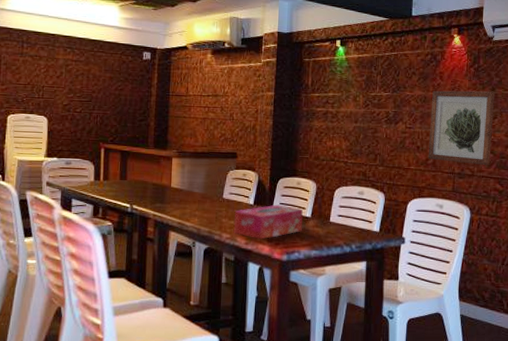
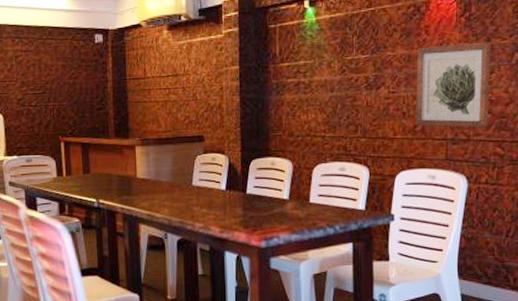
tissue box: present [234,204,303,239] -> none [207,188,280,226]

